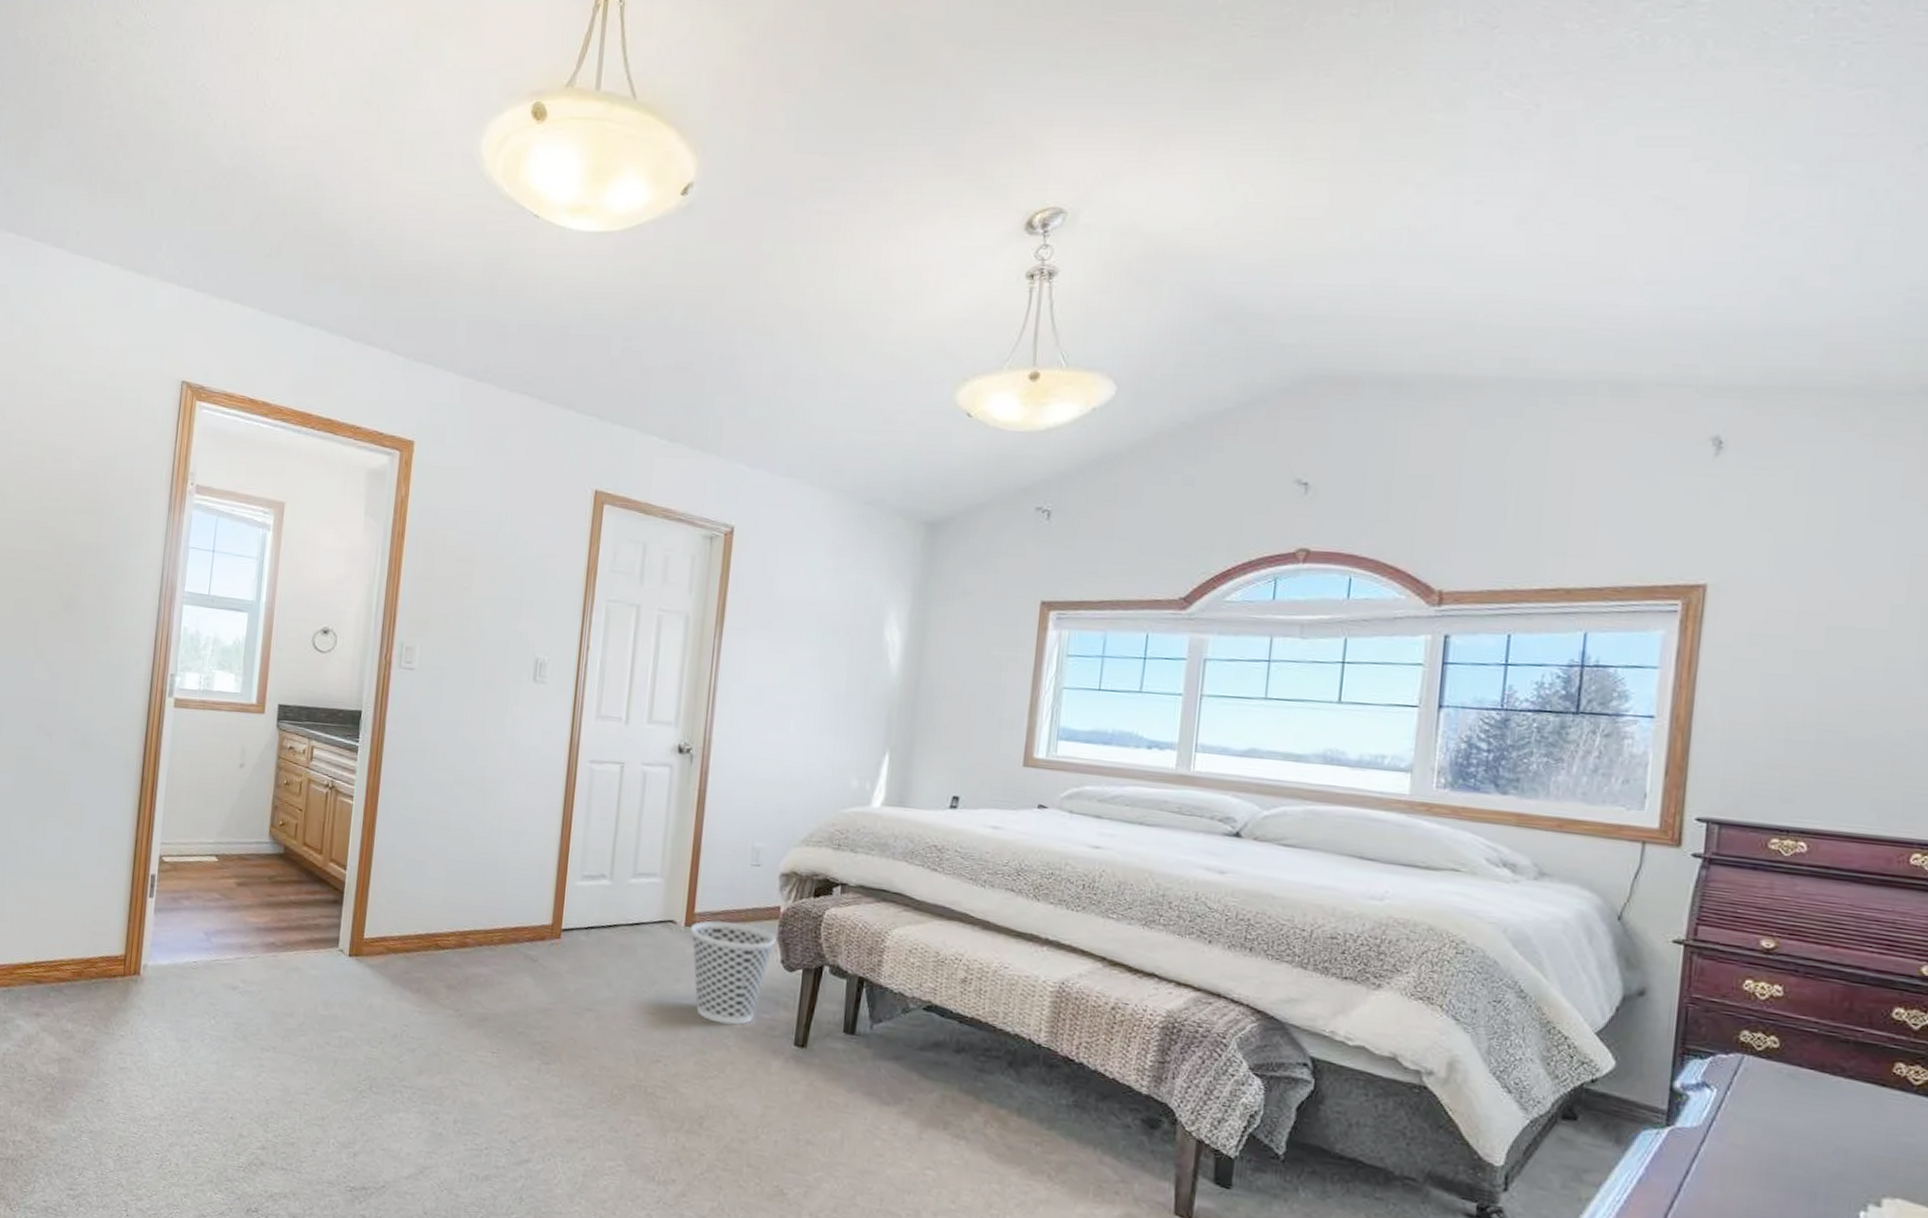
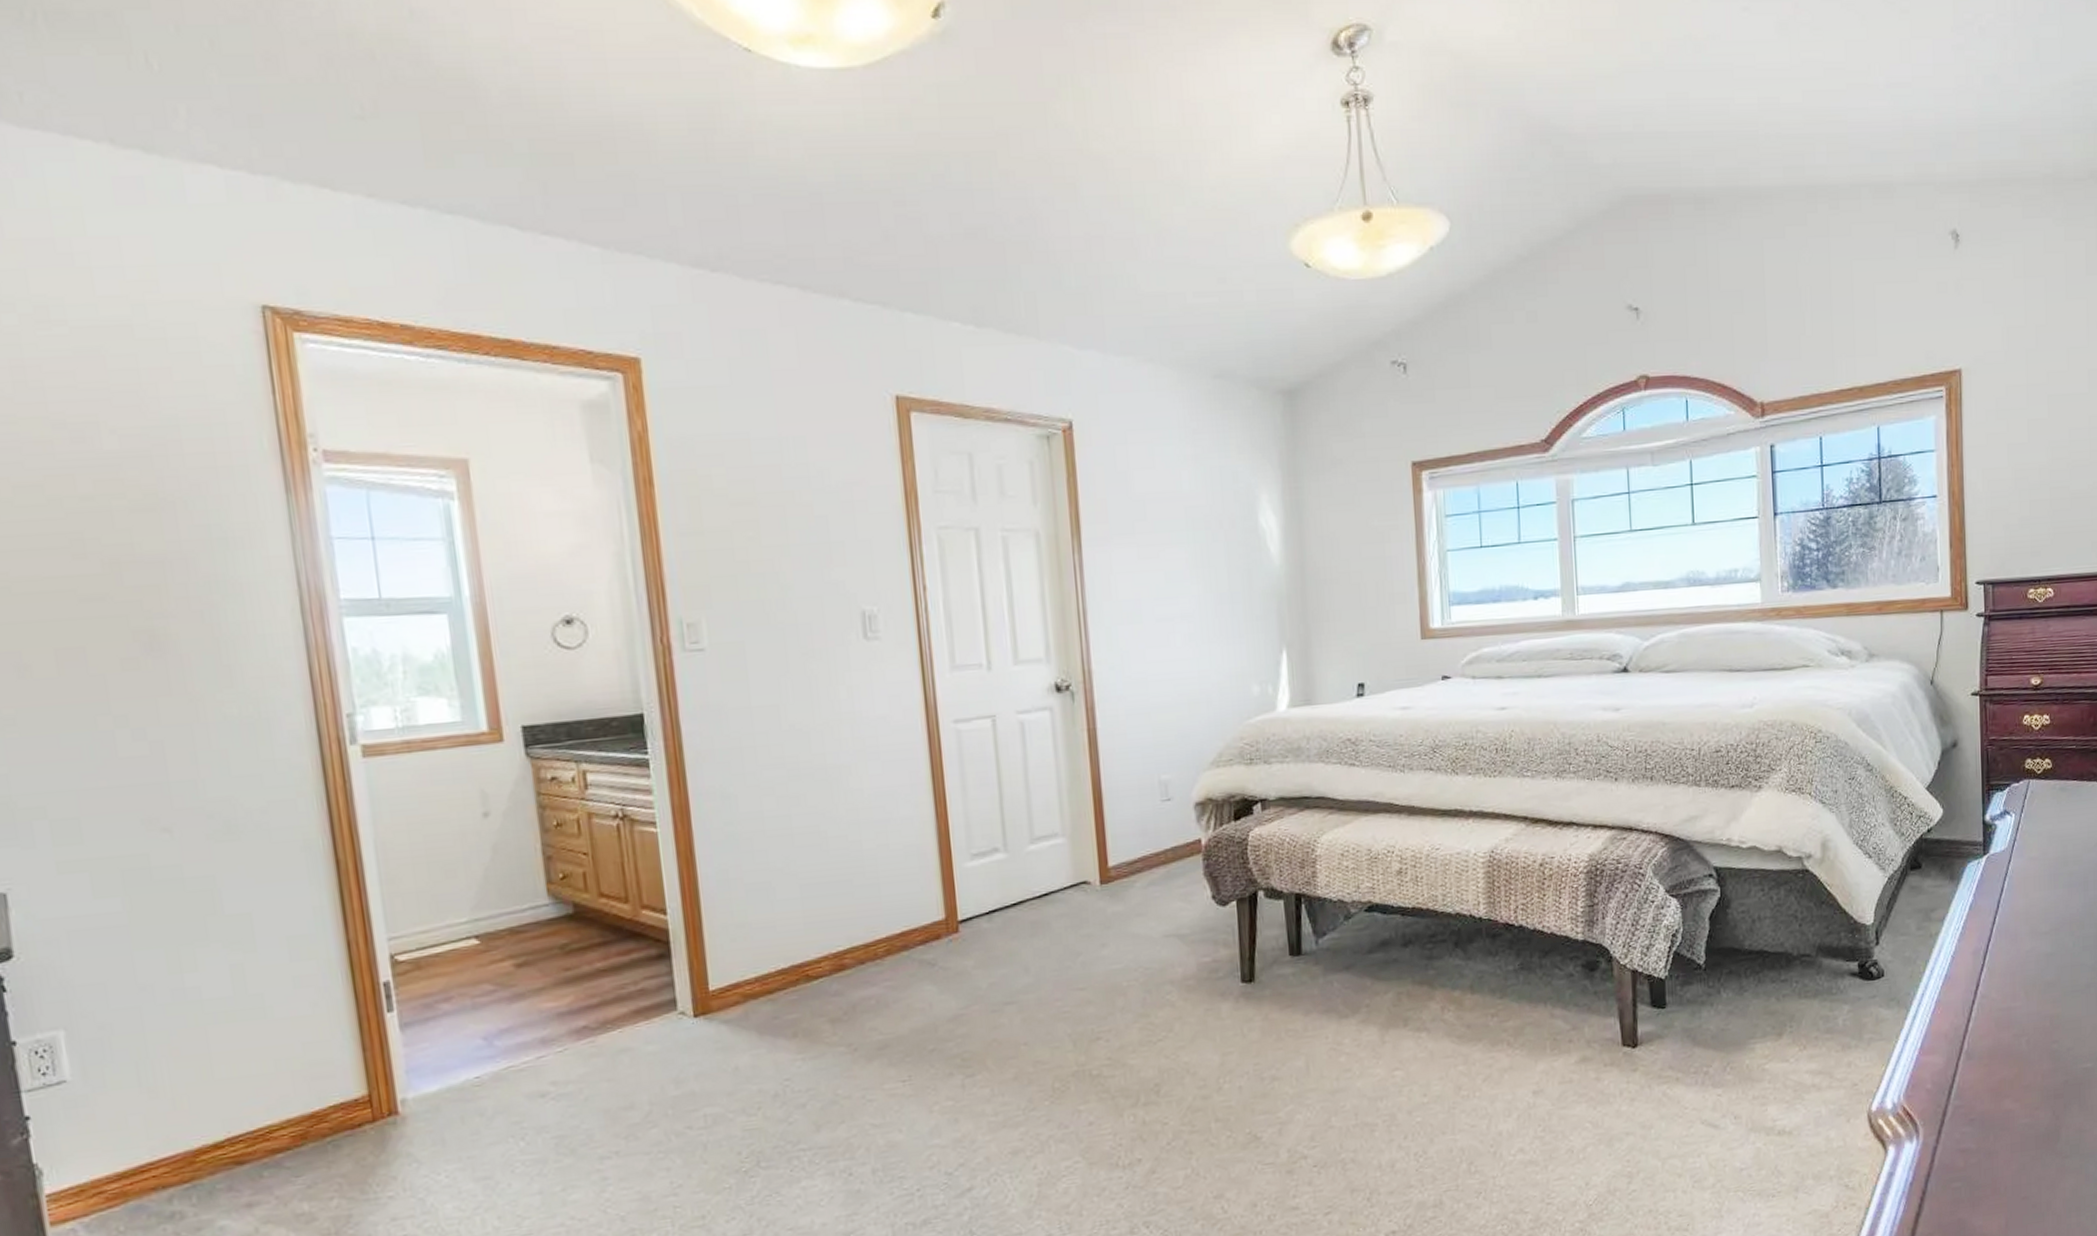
wastebasket: present [690,920,777,1026] -> none [1106,866,1203,981]

